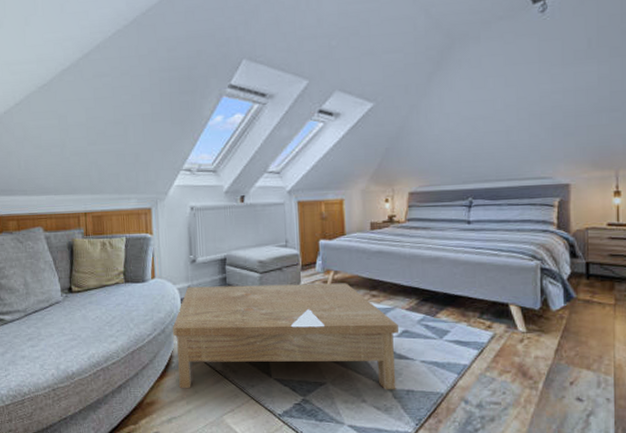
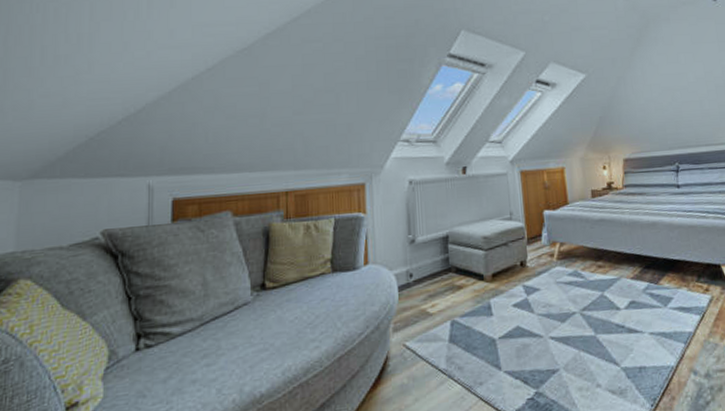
coffee table: present [173,283,398,389] -> none [389,254,629,397]

